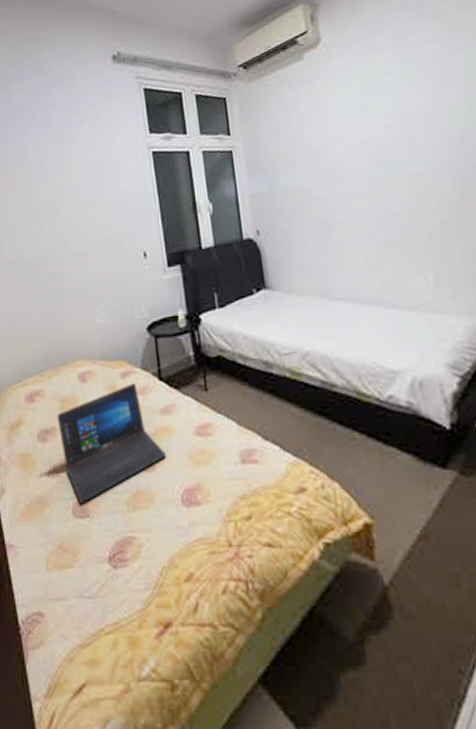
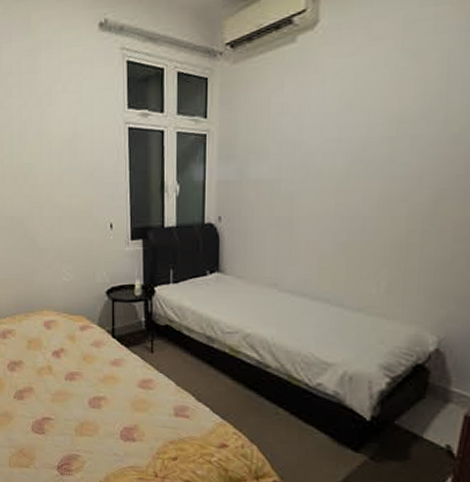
laptop: present [57,383,167,503] -> none [24,336,112,423]

